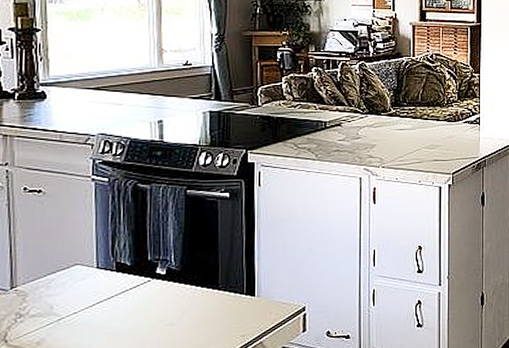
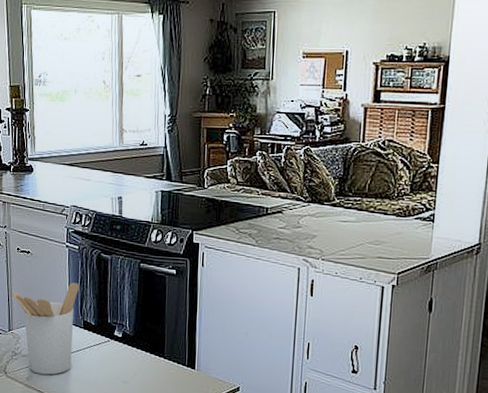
utensil holder: none [17,220,110,335] -> present [12,282,80,375]

